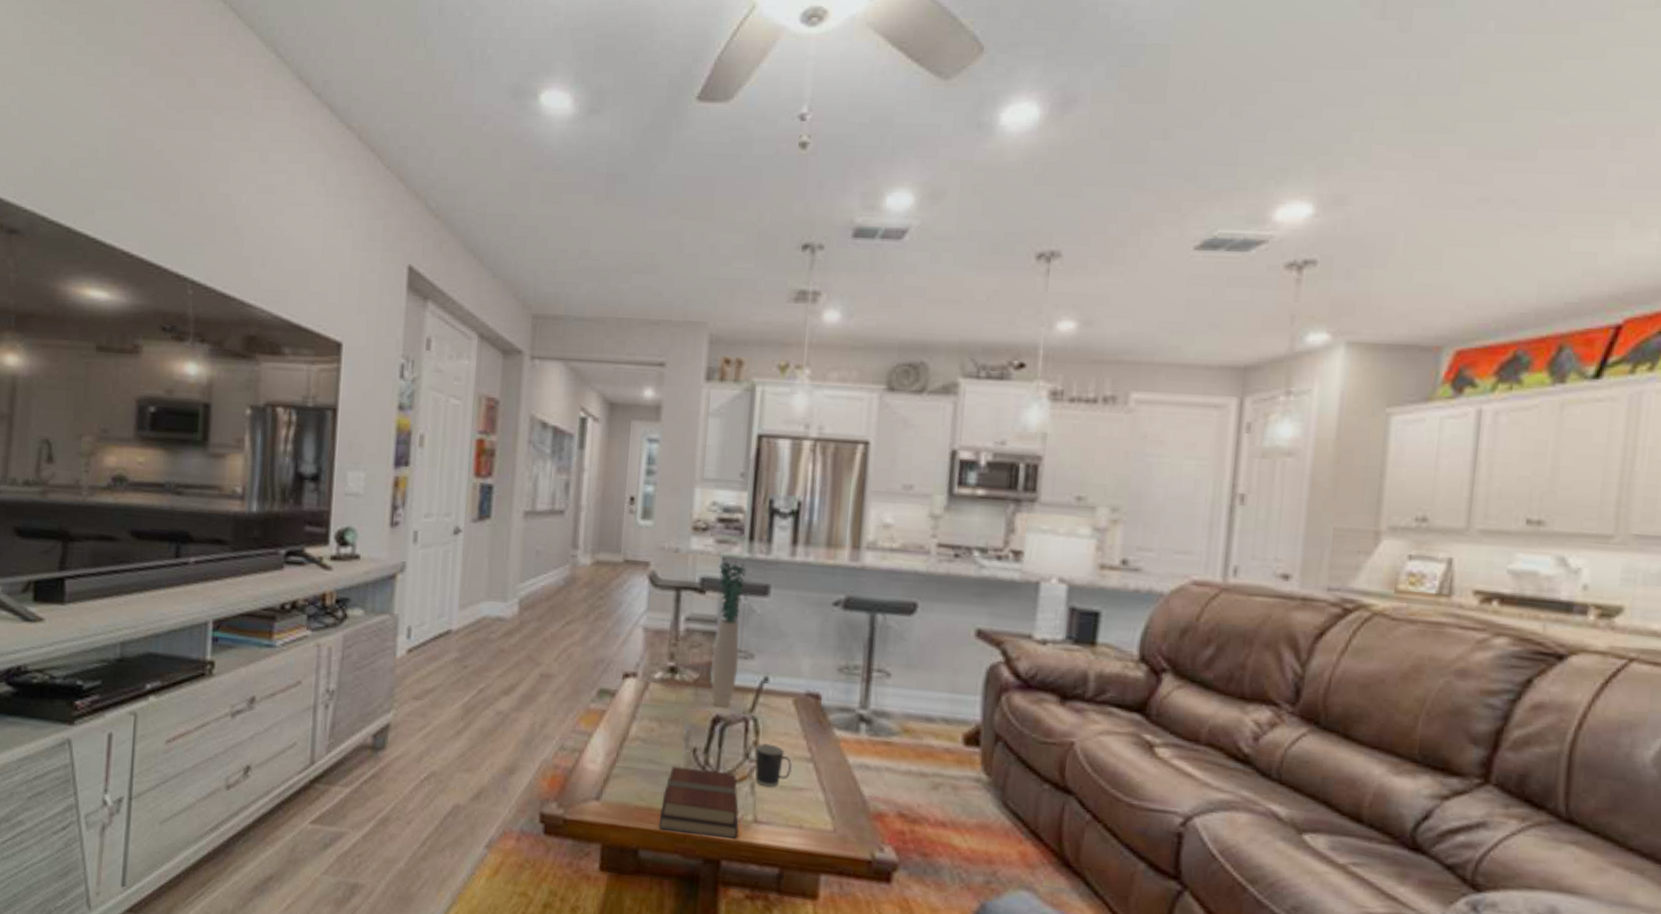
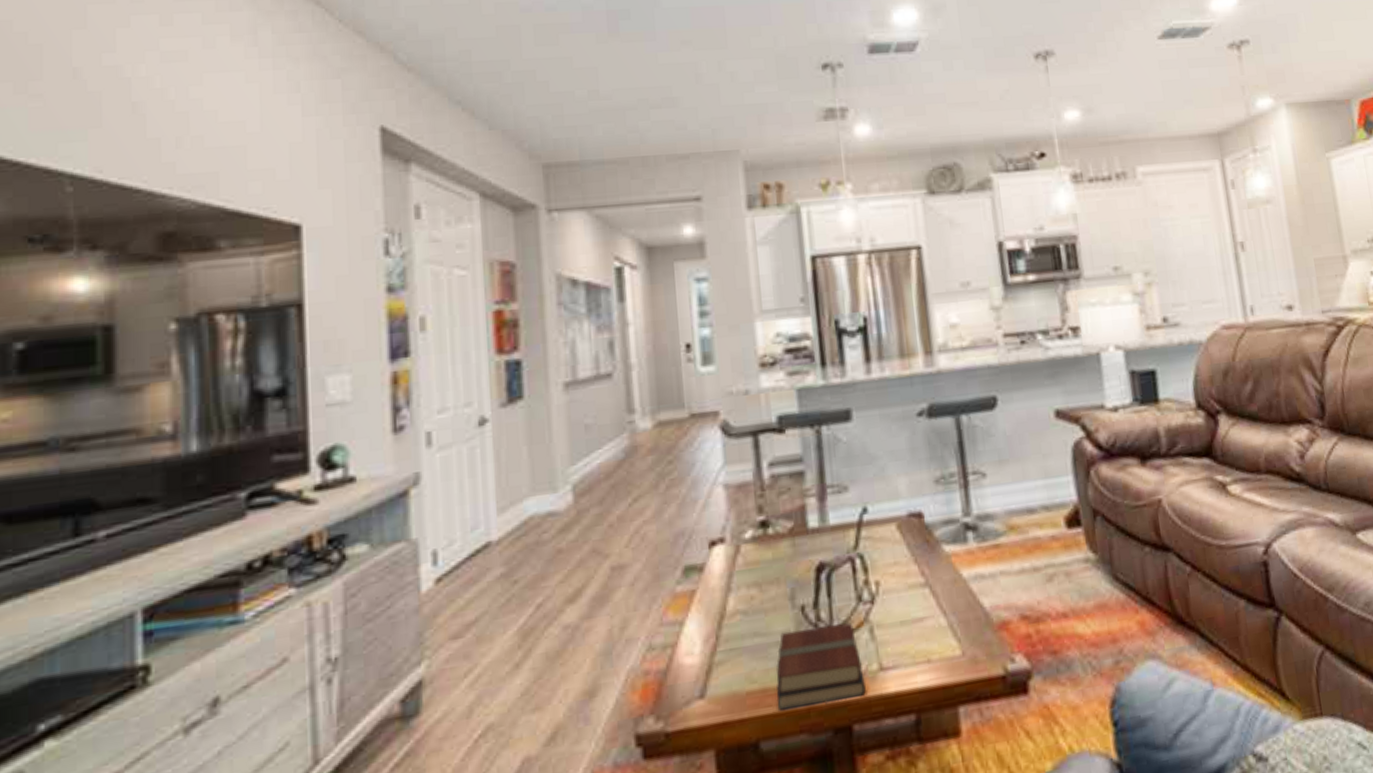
vase: present [710,556,747,709] -> none [795,388,835,554]
mug: present [755,744,792,787] -> none [867,579,908,627]

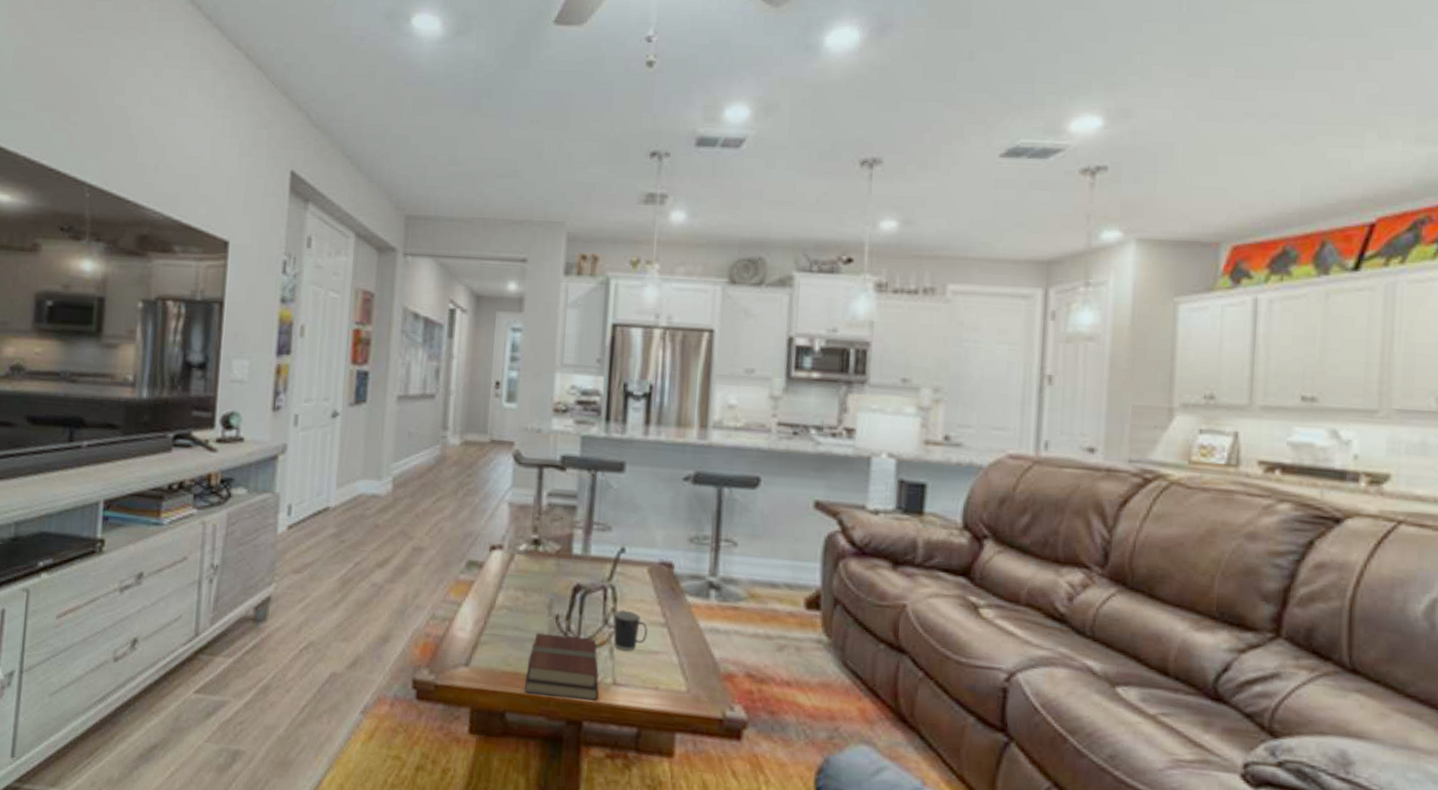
mug: none [867,579,908,627] -> present [613,610,648,651]

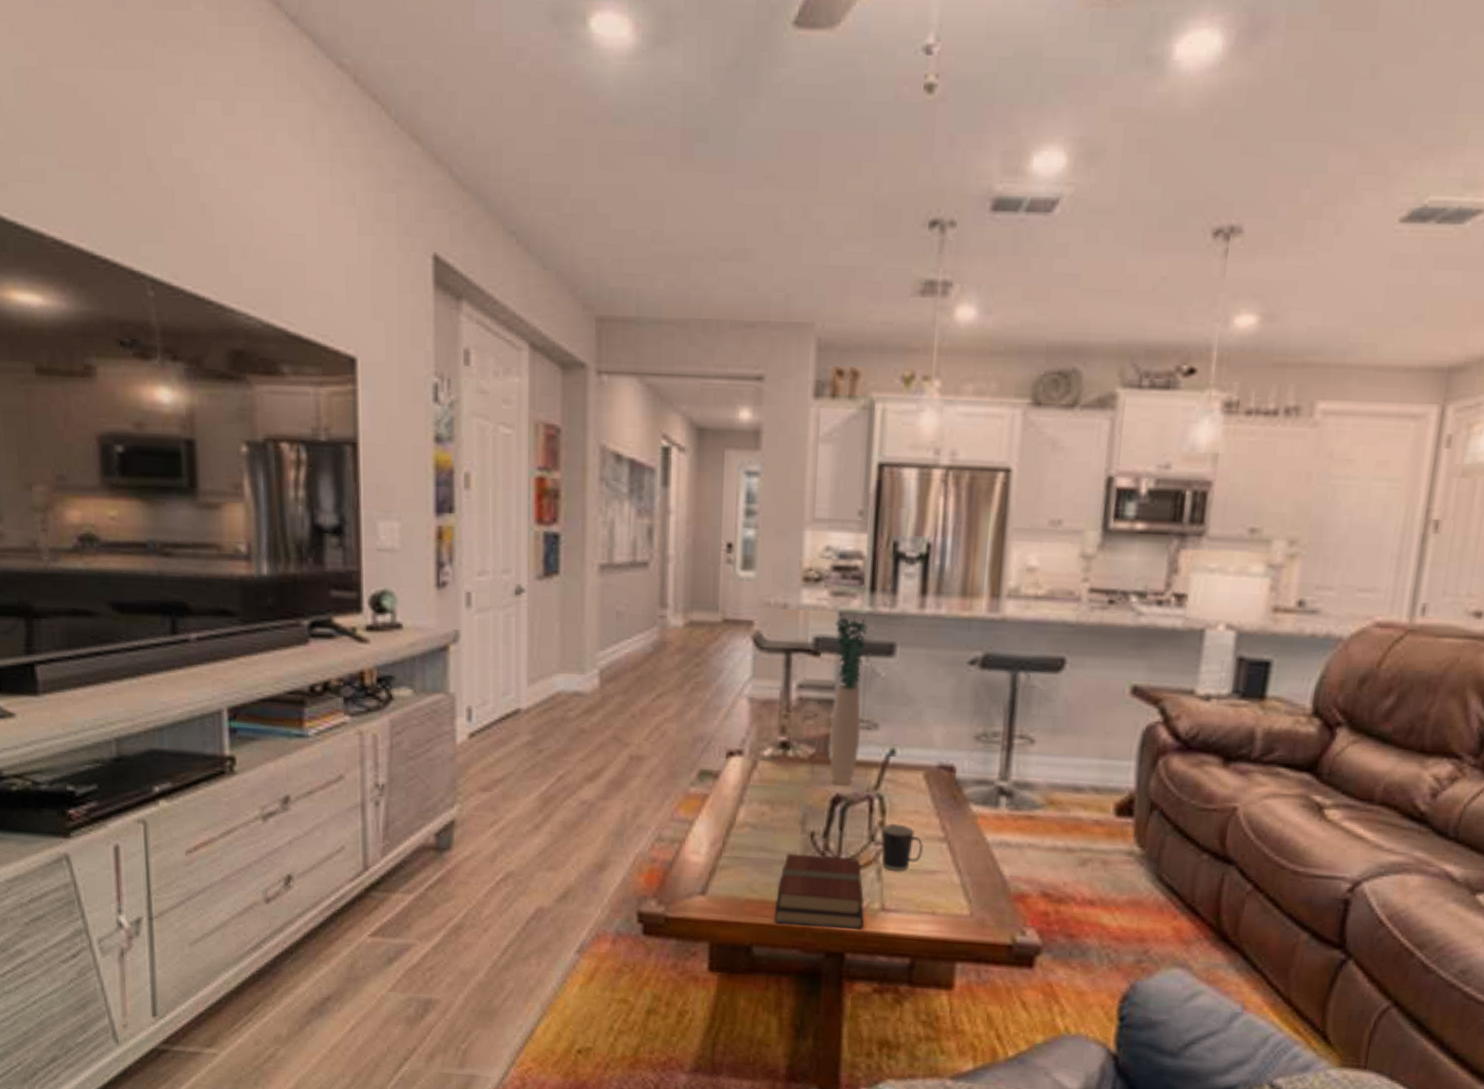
vase: none [571,435,604,578] -> present [828,611,868,786]

